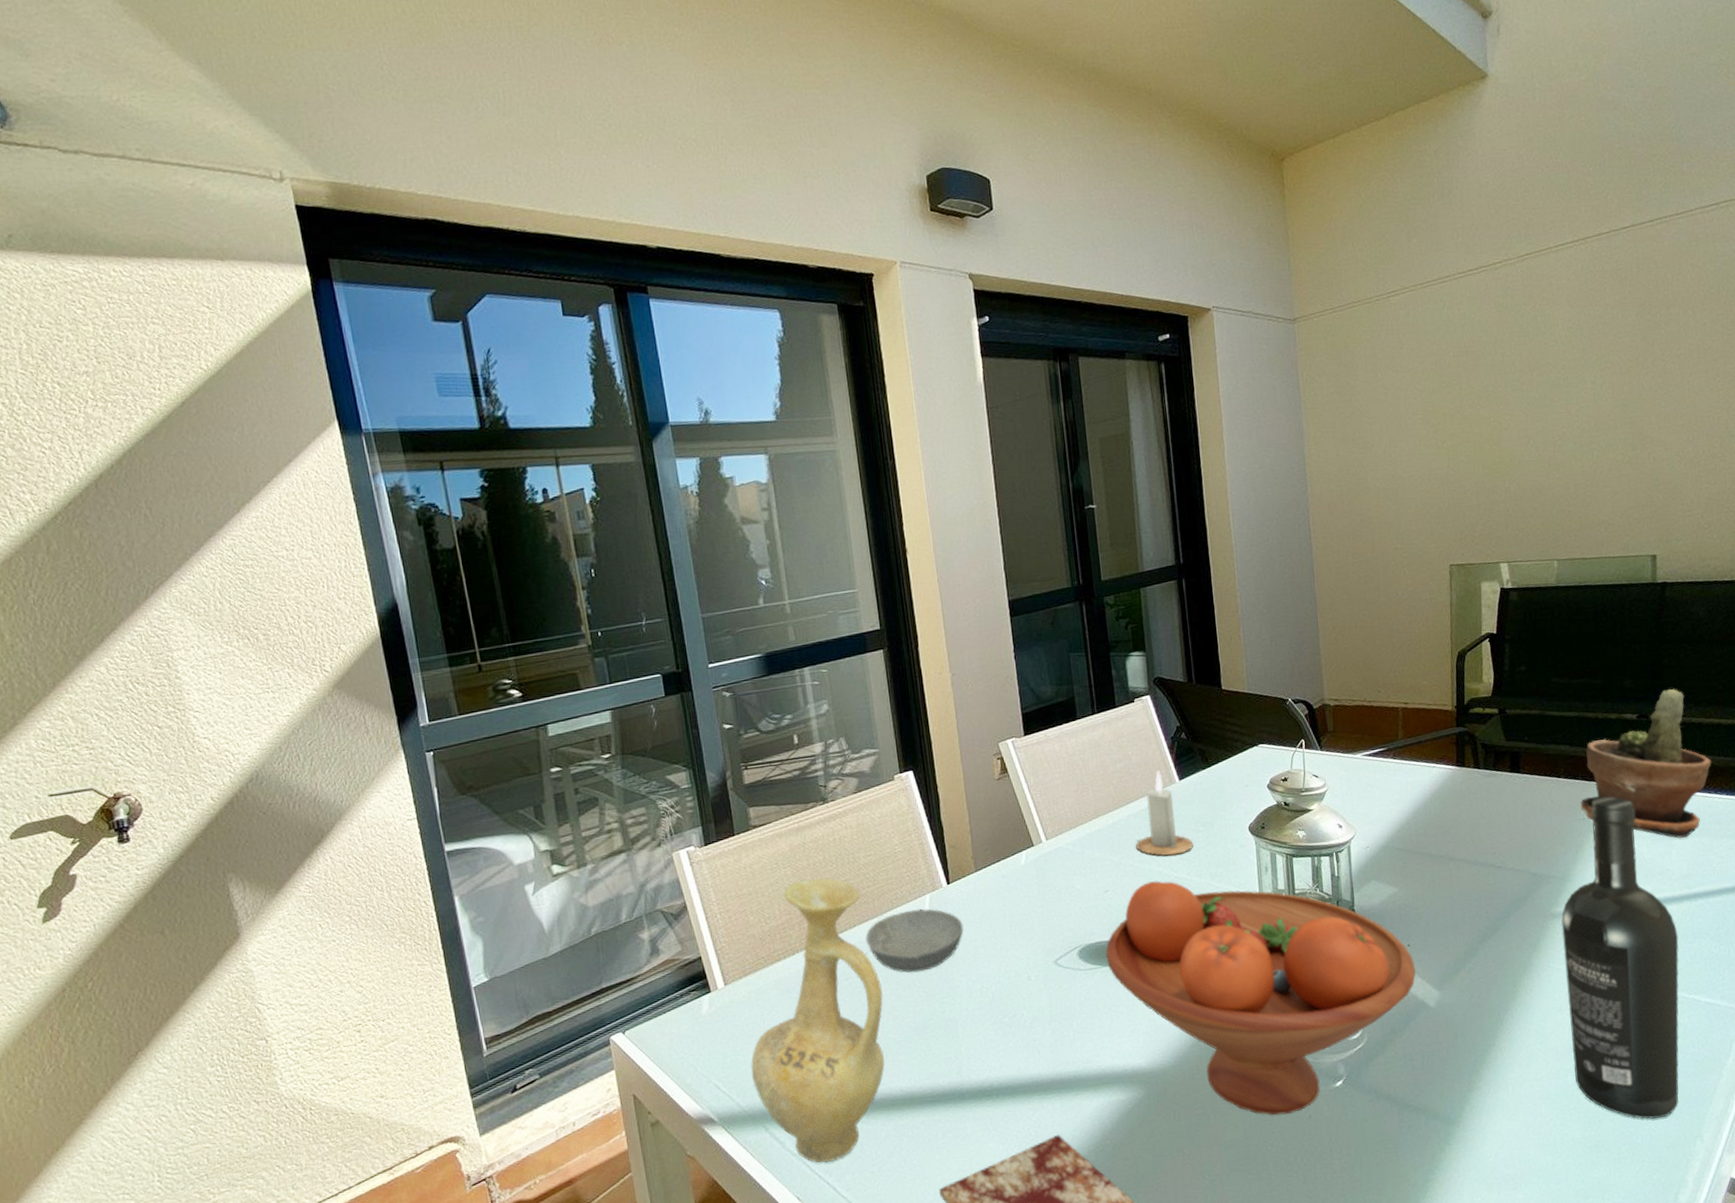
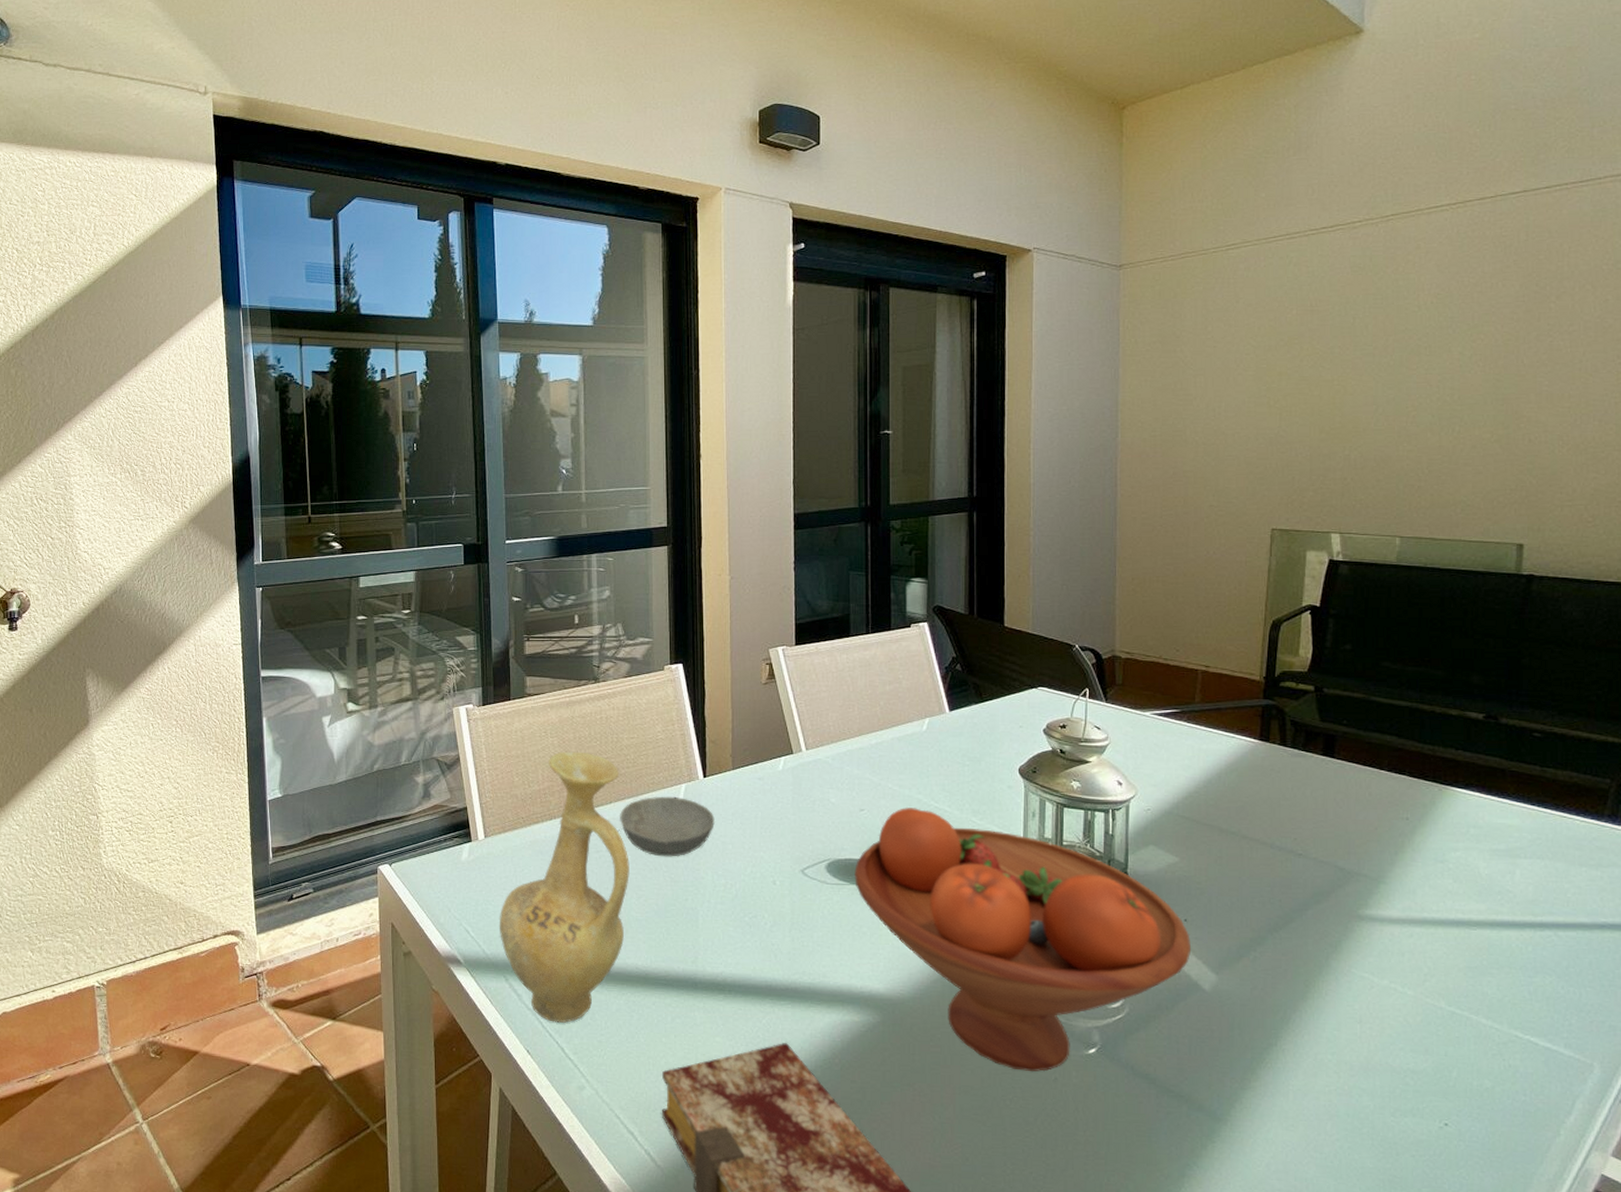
candle: present [1136,770,1194,856] -> none [898,698,958,785]
wine bottle: present [1561,797,1679,1119] -> none [1369,798,1516,1167]
potted plant: present [1580,689,1711,839] -> none [1404,692,1575,859]

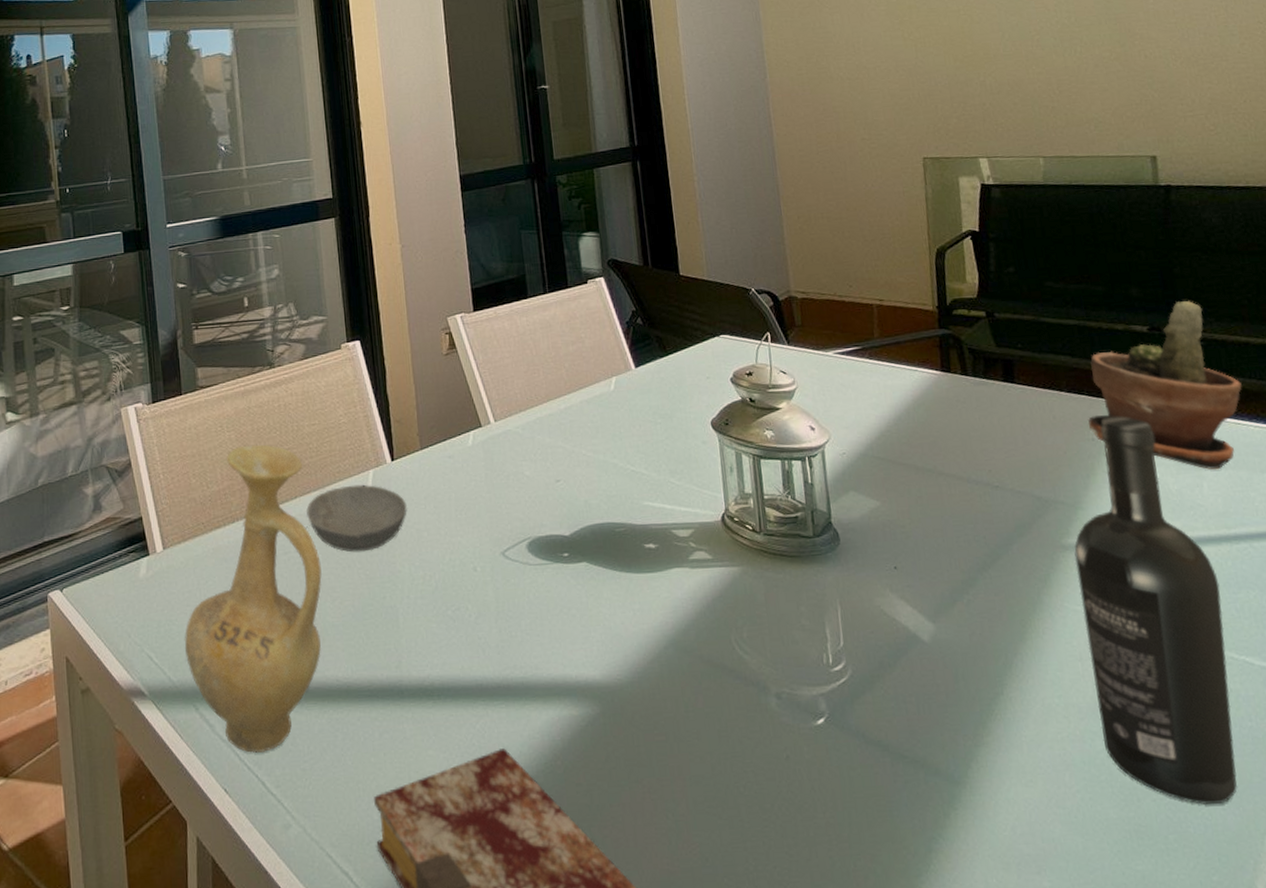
fruit bowl: present [854,807,1192,1072] -> none [557,473,906,752]
wine bottle: none [1369,798,1516,1167] -> present [1074,416,1237,805]
potted plant: none [1404,692,1575,859] -> present [1088,301,1242,470]

